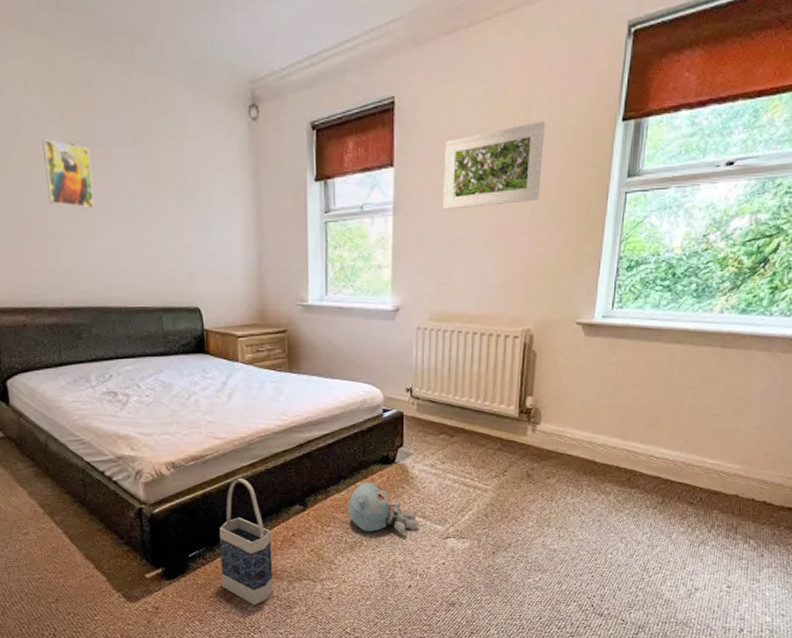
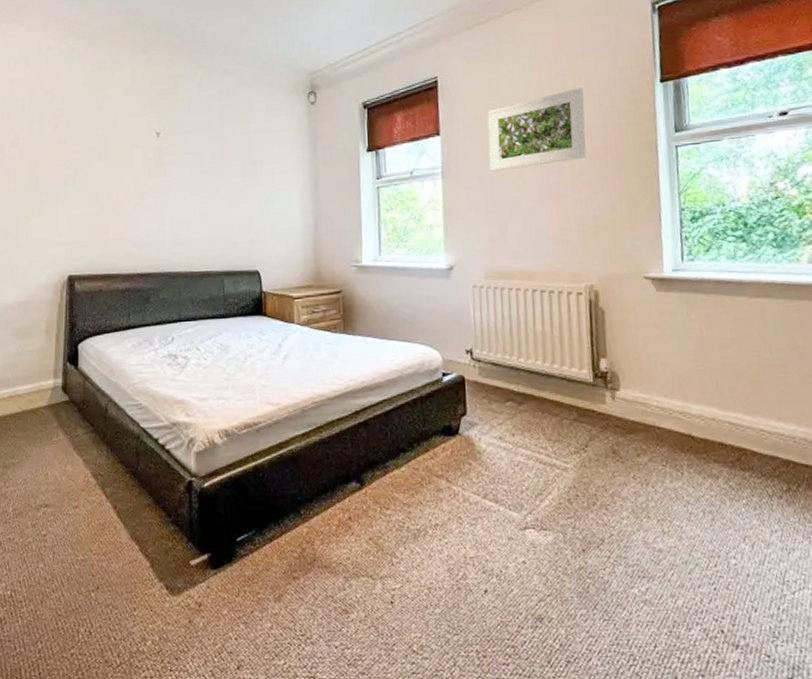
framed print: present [42,139,95,209] -> none [134,130,172,185]
bag: present [219,477,273,605] -> none [269,448,327,607]
plush toy: present [348,482,418,534] -> none [409,456,490,522]

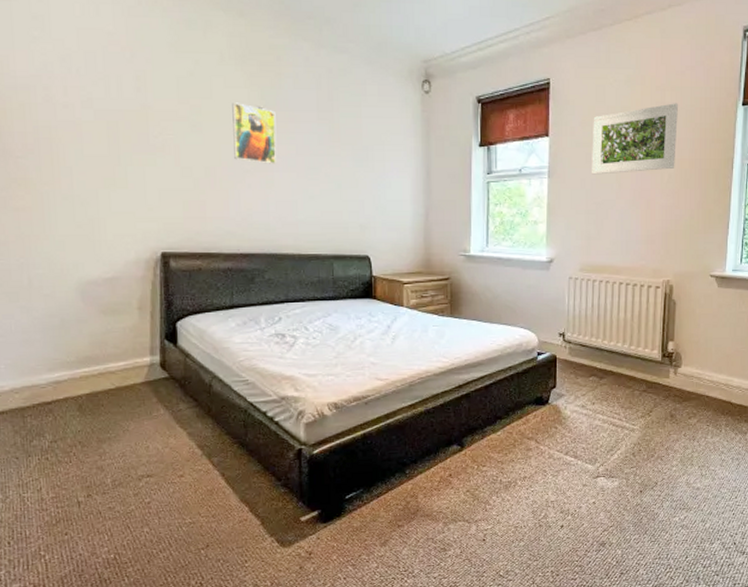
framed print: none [134,130,172,185] -> present [232,103,277,164]

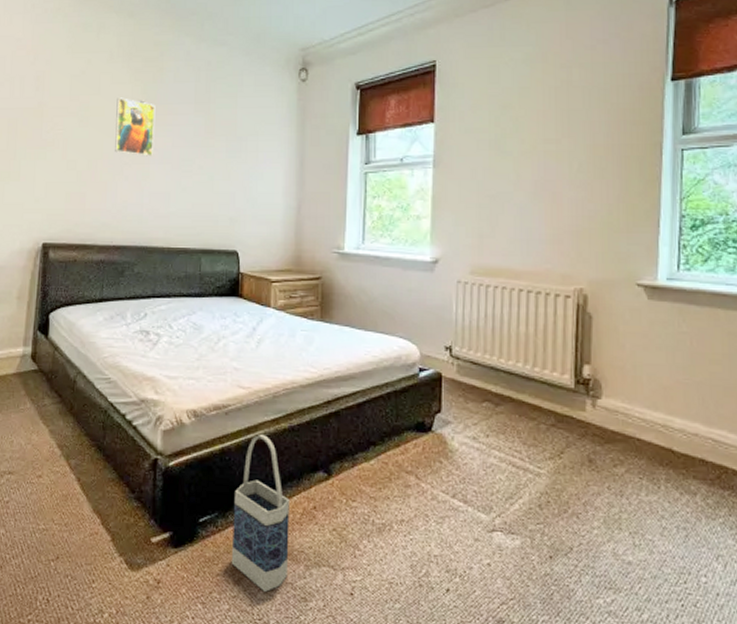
bag: none [377,418,429,548] -> present [232,433,290,592]
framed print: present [592,103,678,175] -> none [484,81,589,164]

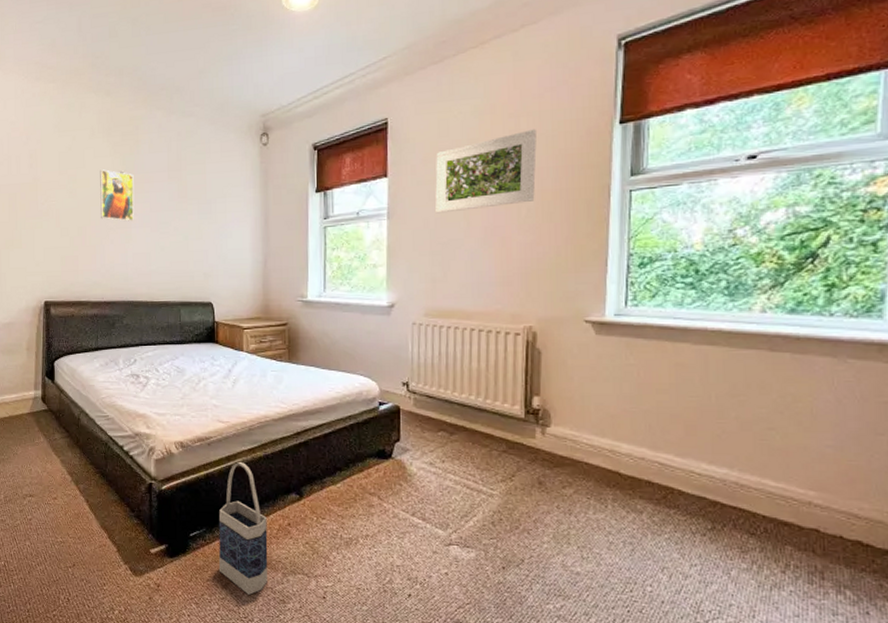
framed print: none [484,81,589,164] -> present [435,129,537,213]

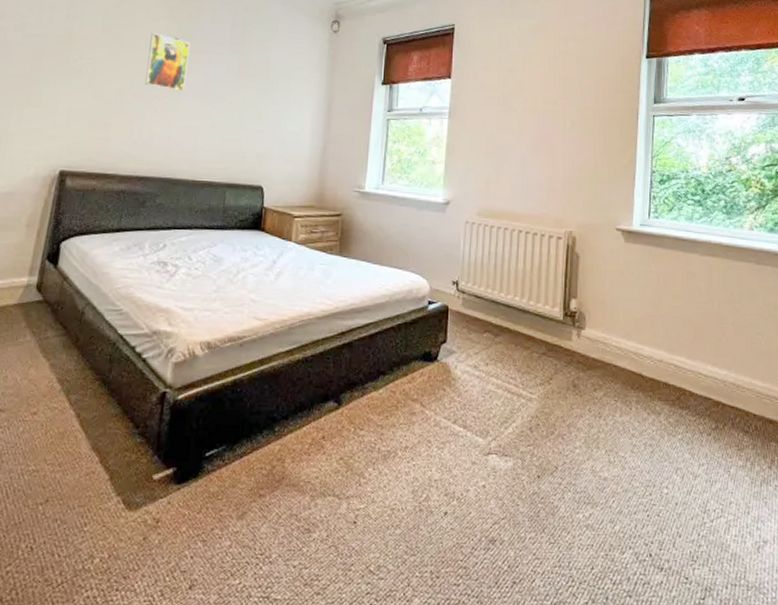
bag: present [218,461,268,595] -> none [237,365,299,525]
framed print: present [435,129,537,213] -> none [493,52,581,118]

